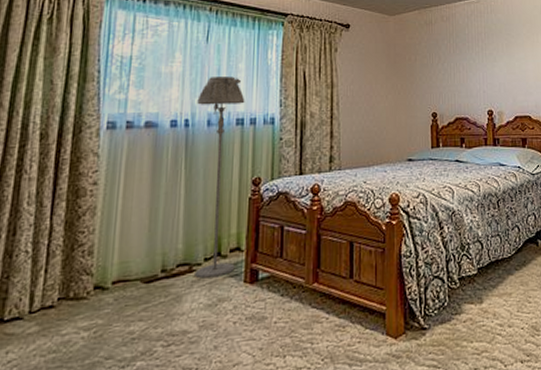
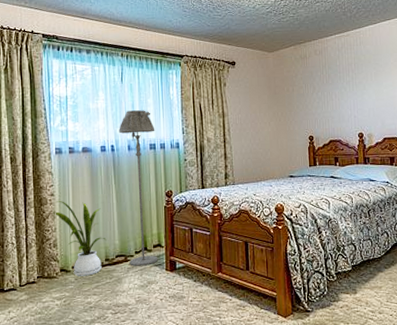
house plant: none [94,191,166,296] -> present [54,201,107,277]

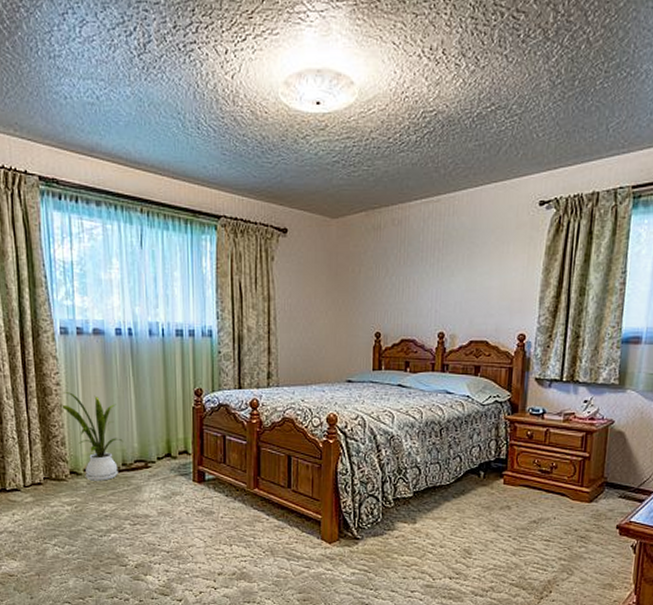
floor lamp: present [119,110,158,267] -> none [137,285,184,475]

